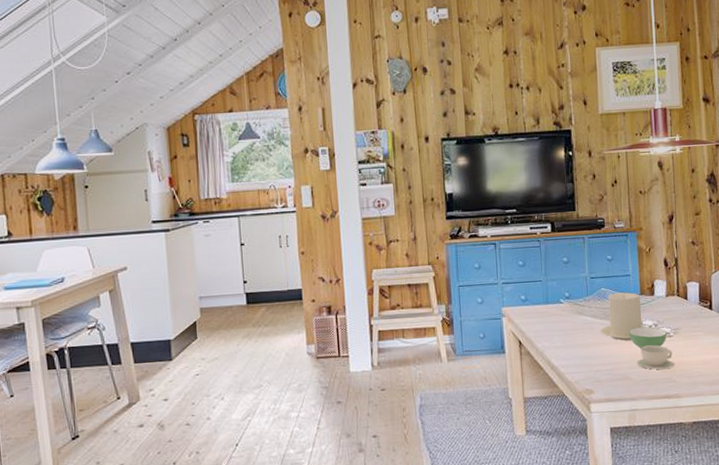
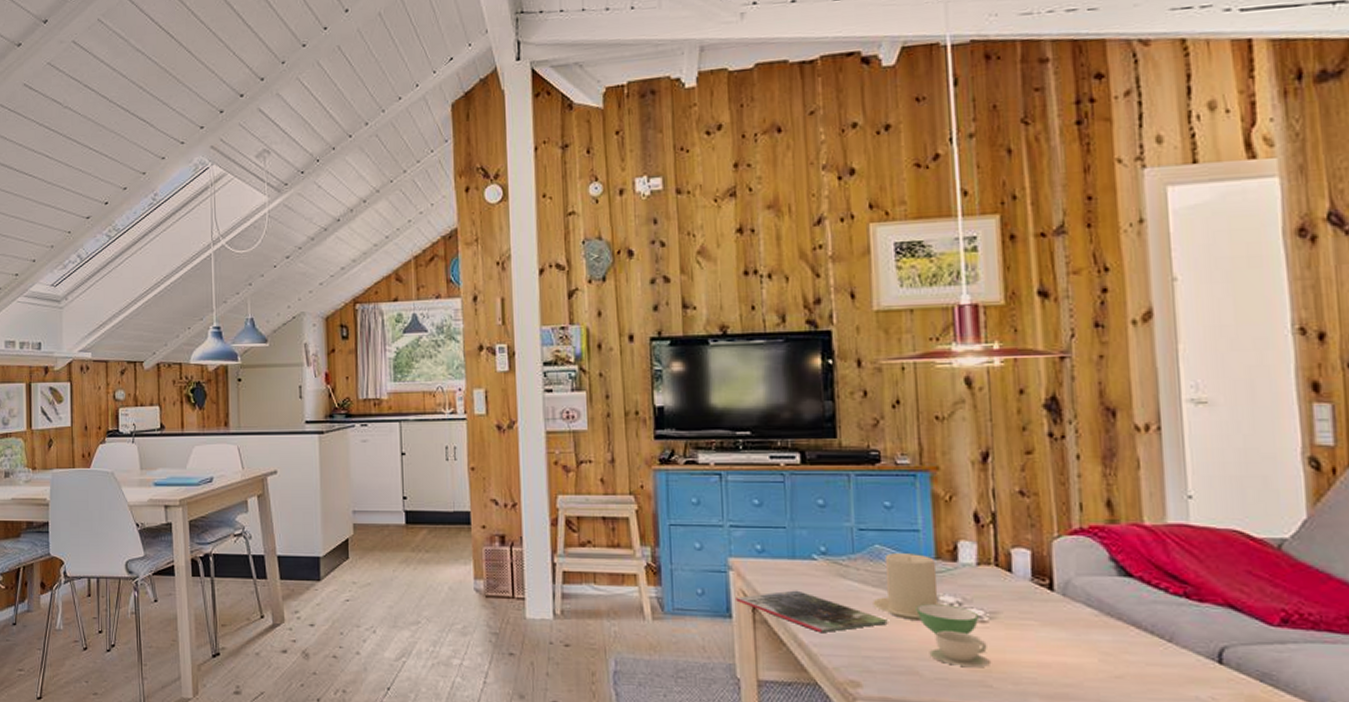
magazine: none [508,327,610,357] -> present [736,590,888,634]

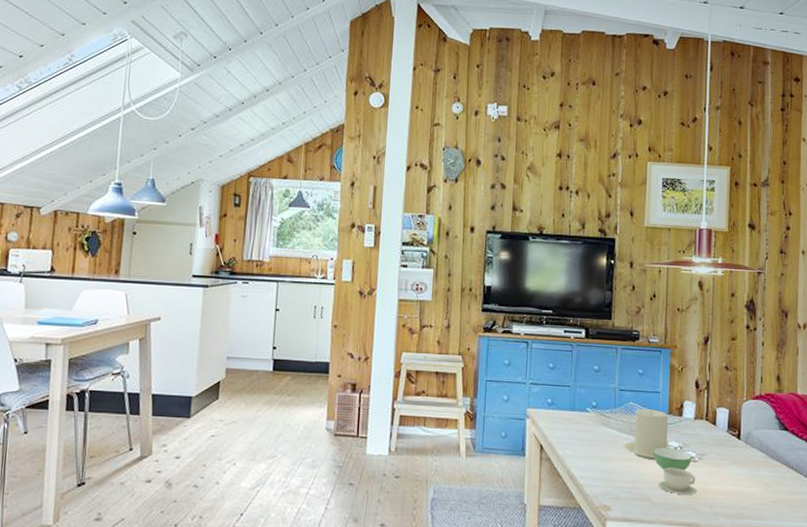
magazine: present [736,590,888,634] -> none [529,435,633,469]

